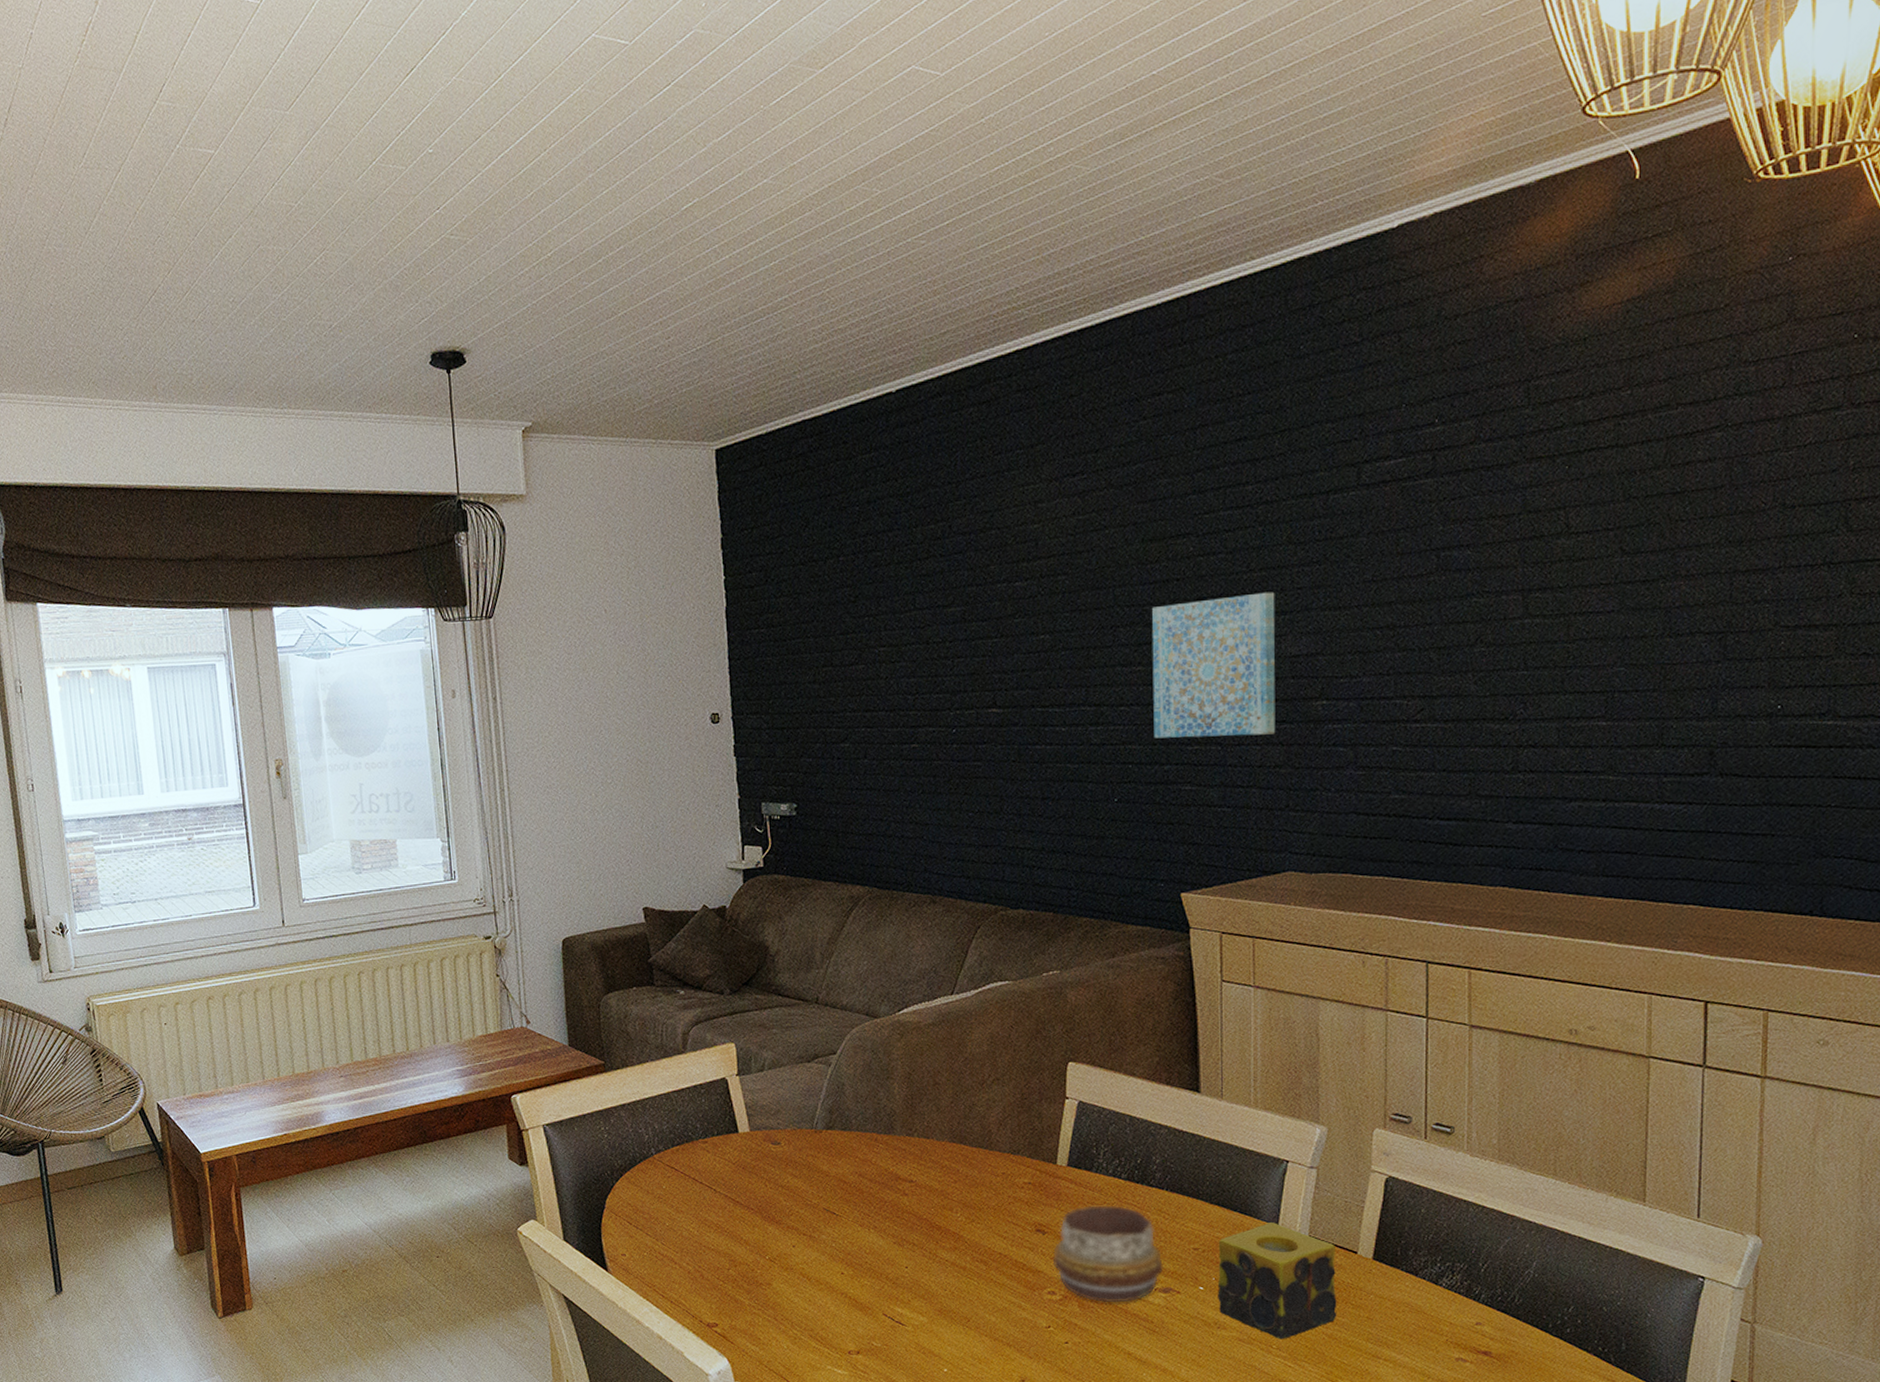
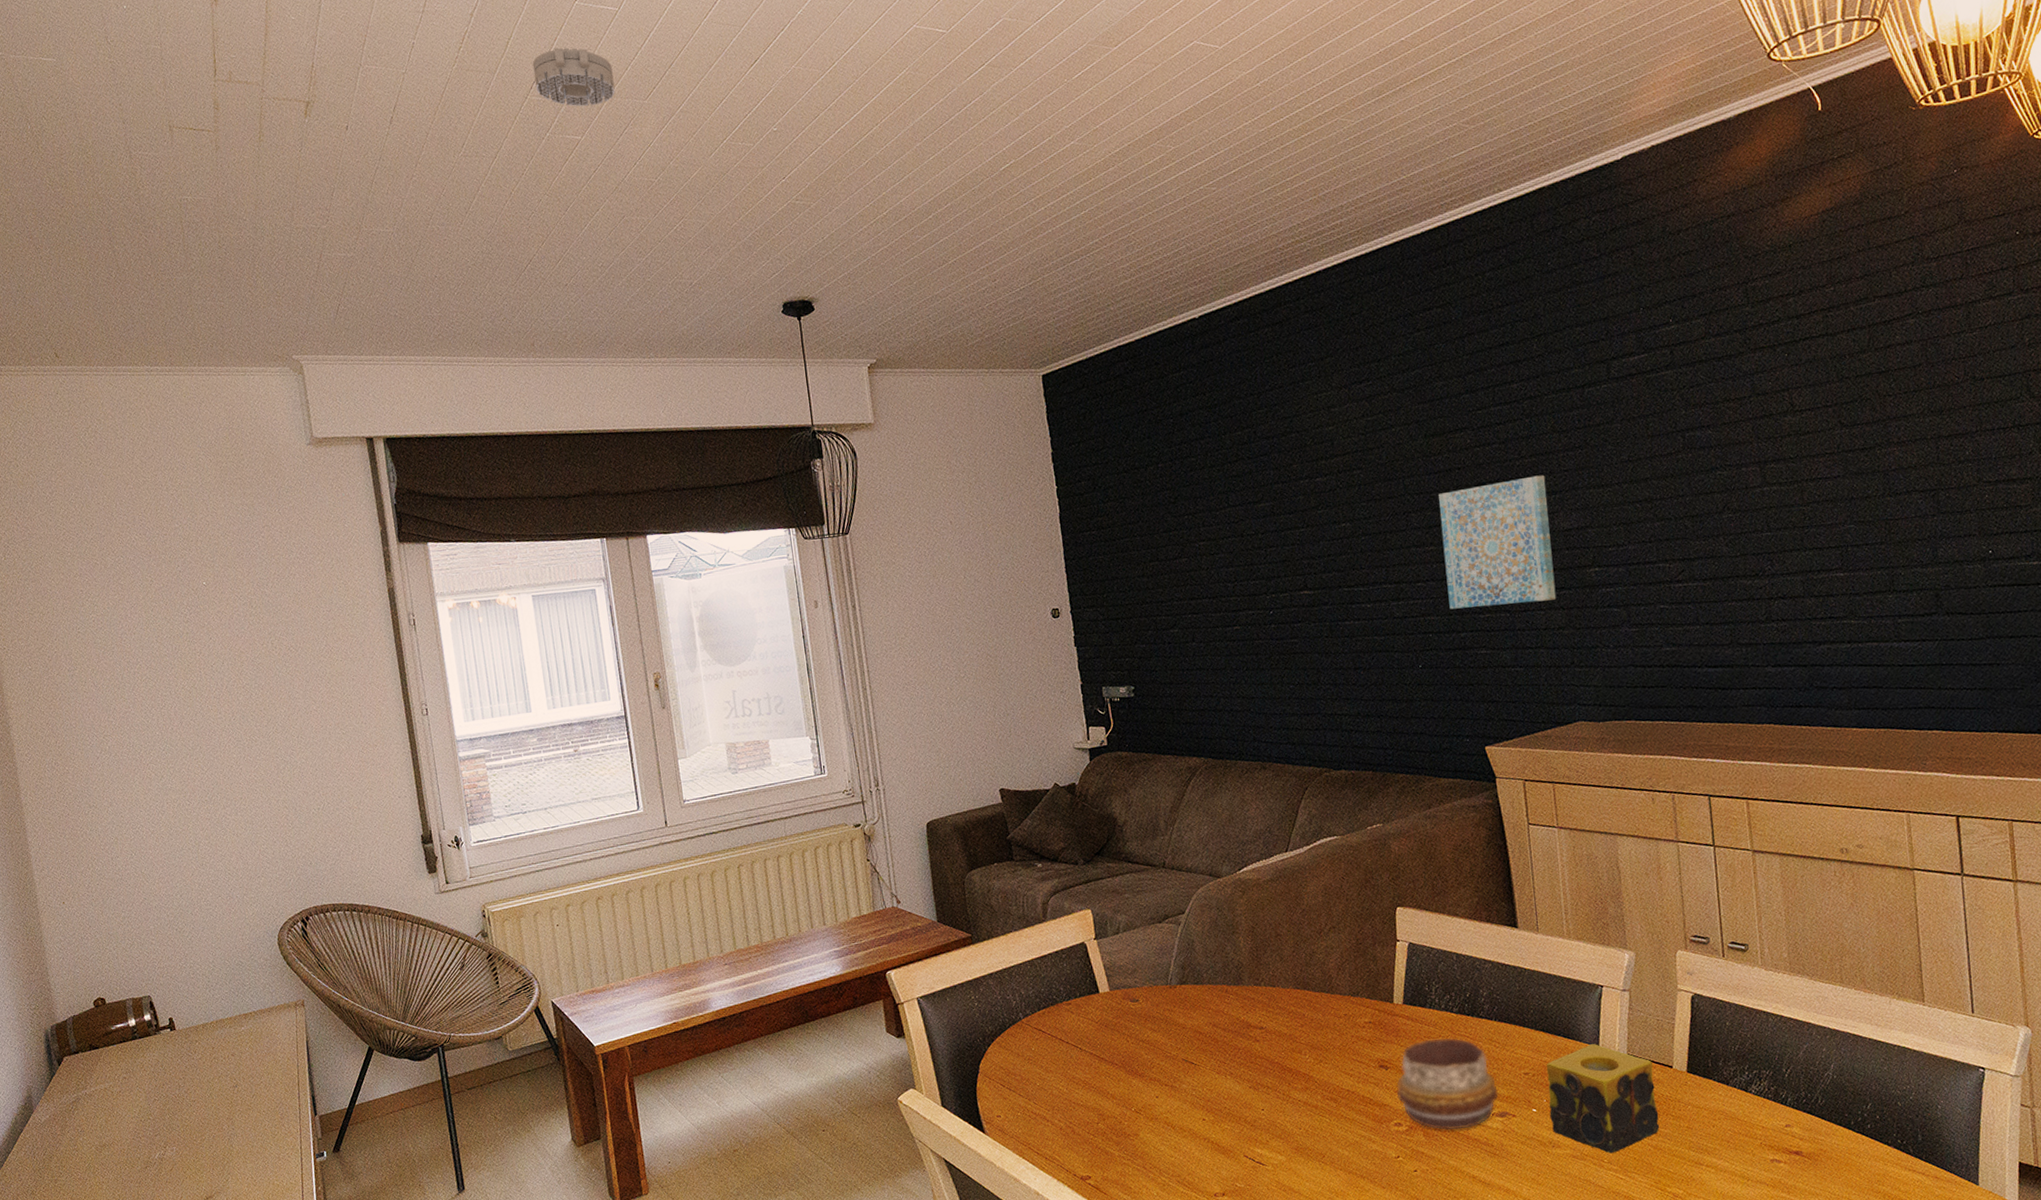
smoke detector: none [163,45,254,116] -> present [532,47,615,107]

